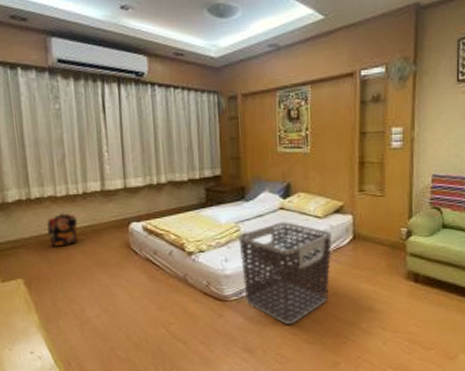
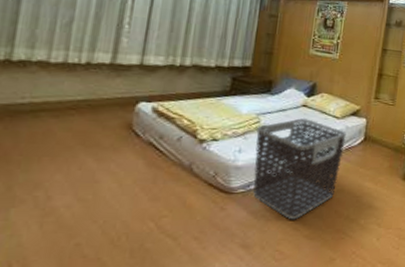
backpack: present [46,213,78,247] -> none [24,81,71,121]

